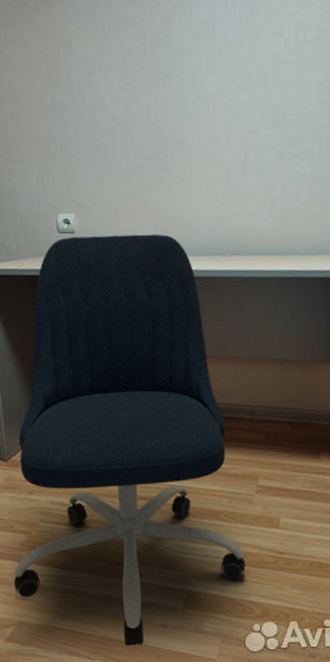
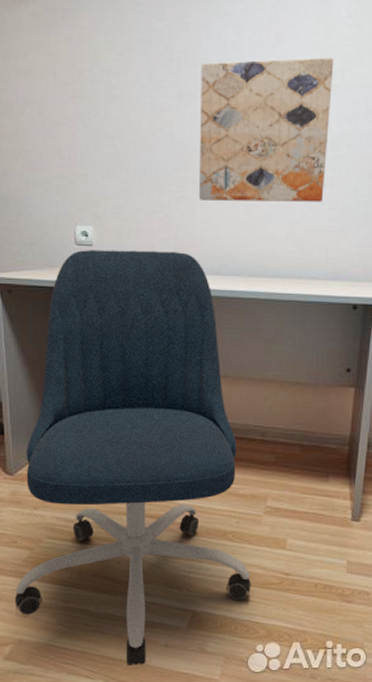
wall art: none [174,28,310,182] -> present [198,57,334,202]

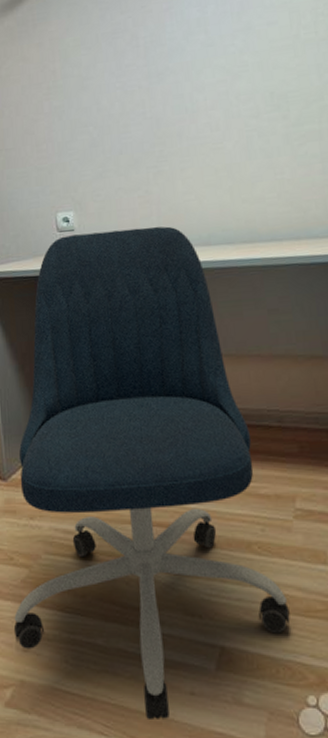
wall art: present [198,57,334,202] -> none [167,14,314,172]

